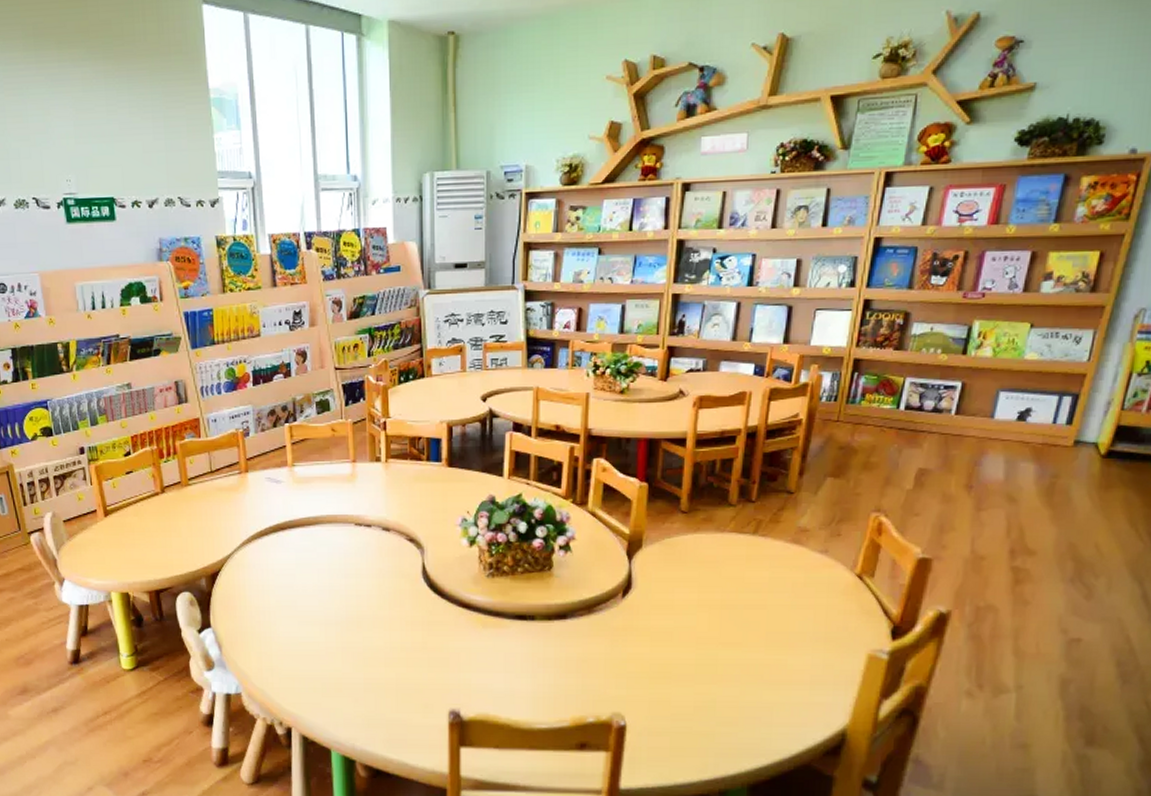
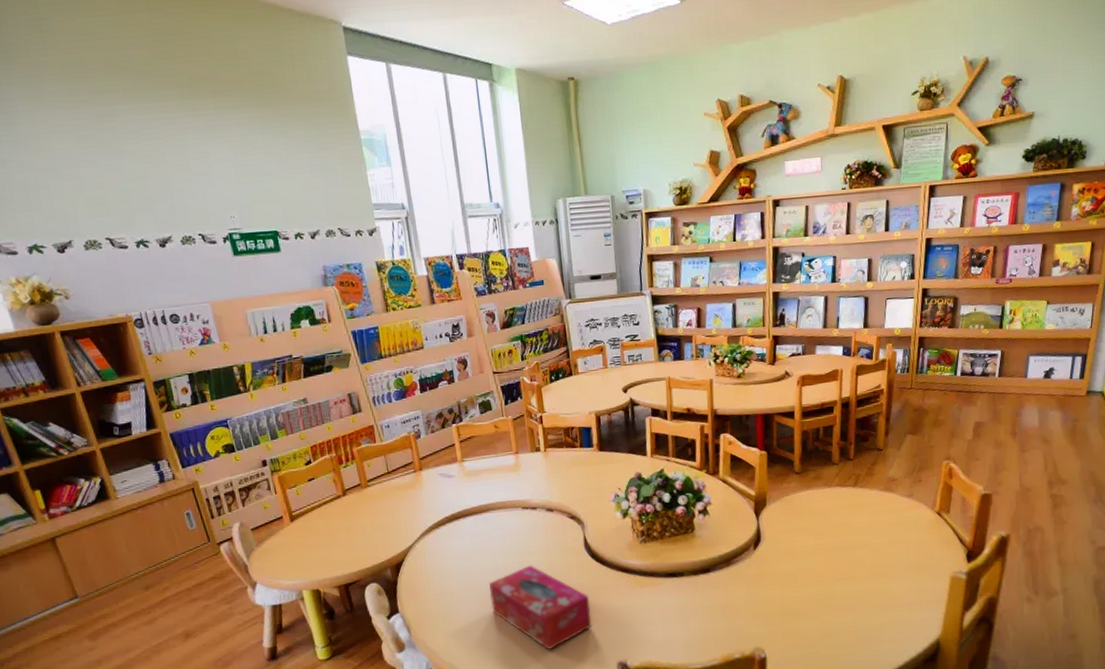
tissue box: none [311,589,424,688] -> present [489,565,592,650]

